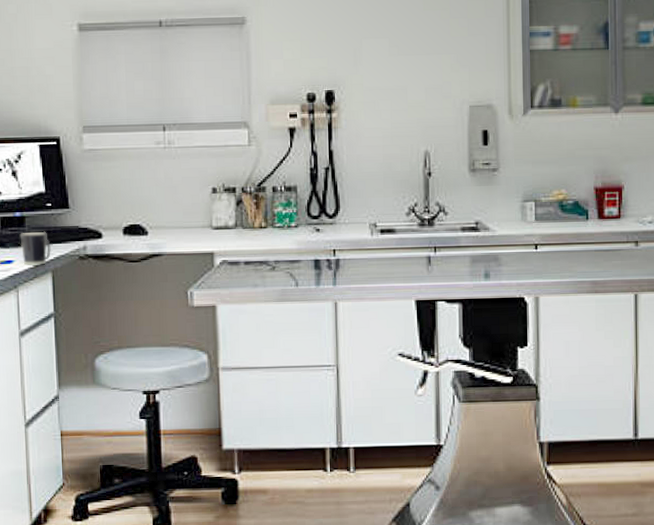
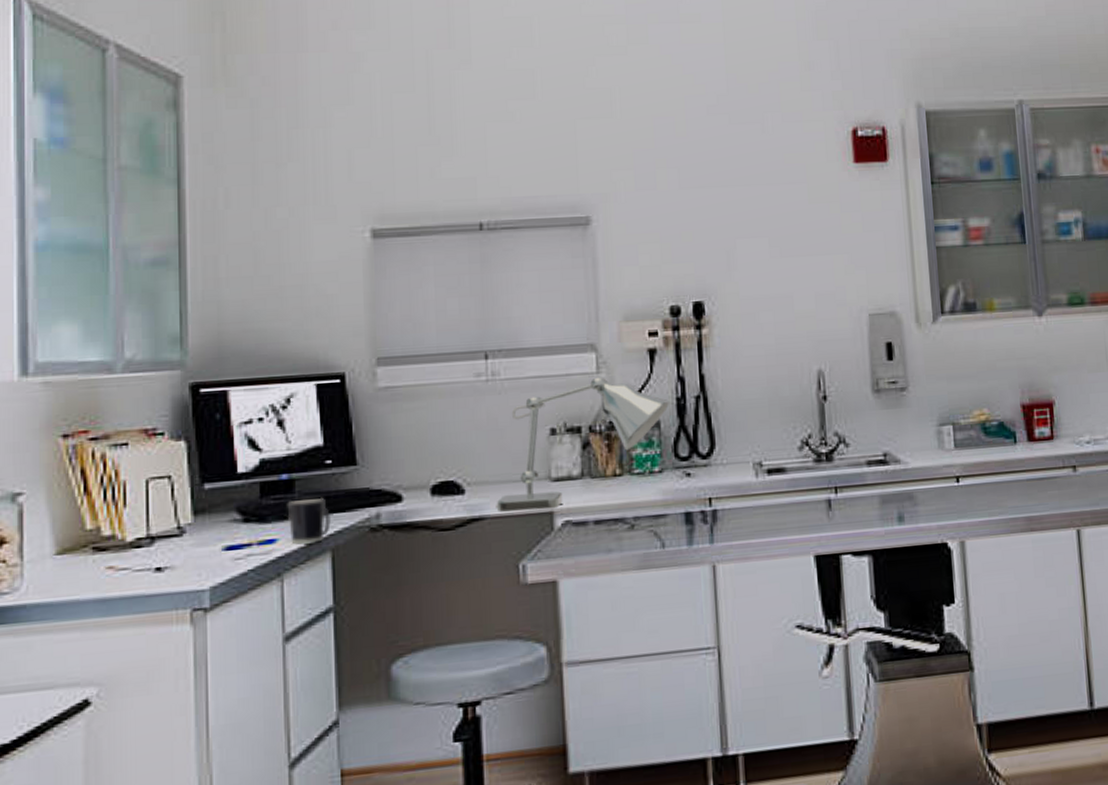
desk lamp: none [171,147,305,251] -> present [496,375,670,513]

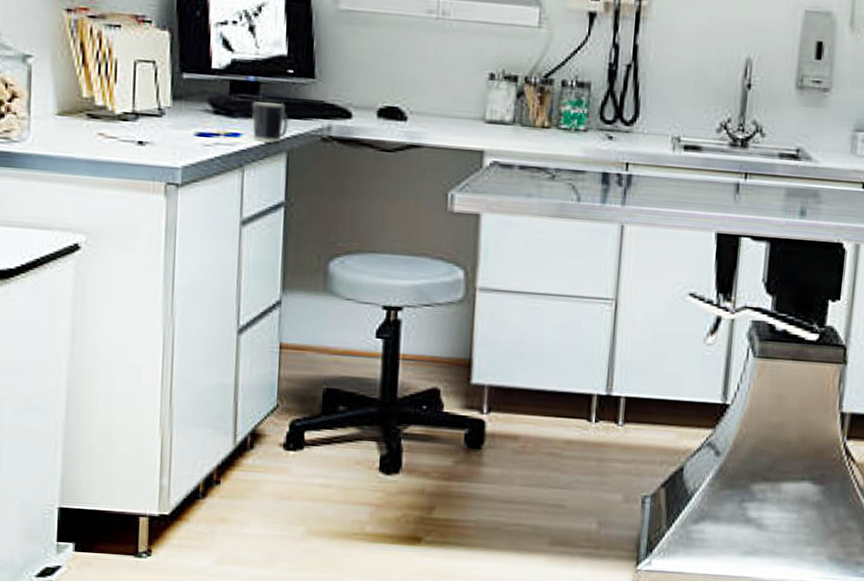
desk lamp: present [496,375,670,513] -> none [433,30,603,149]

